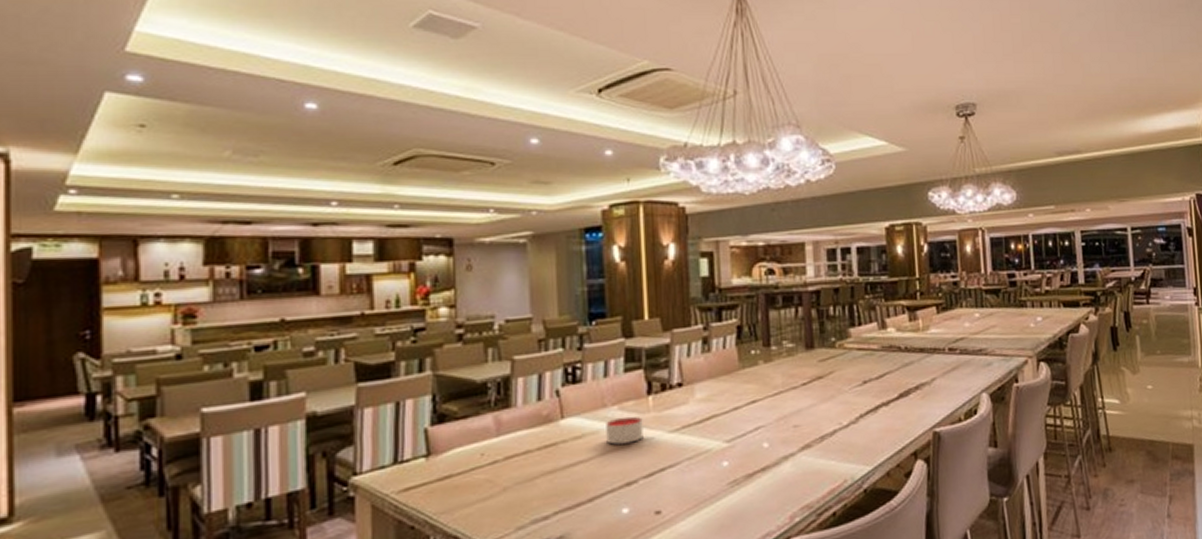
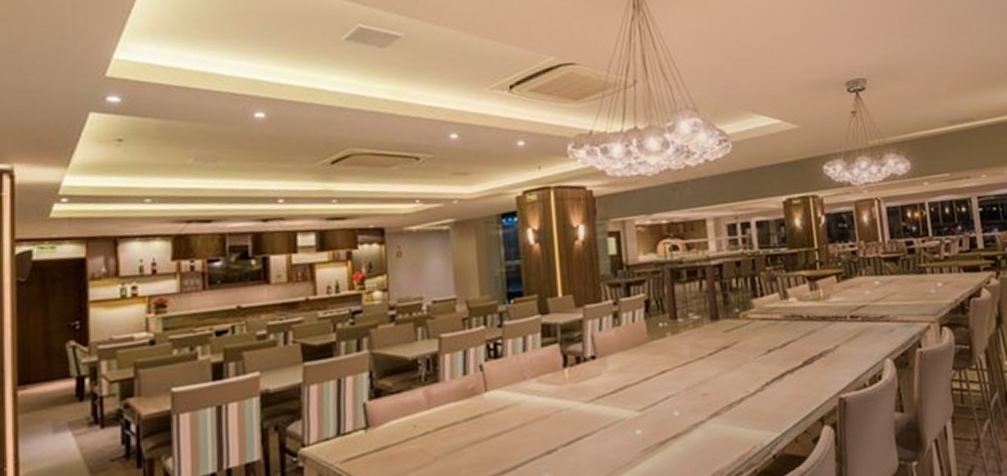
candle: present [606,416,644,445] -> none [526,388,561,415]

